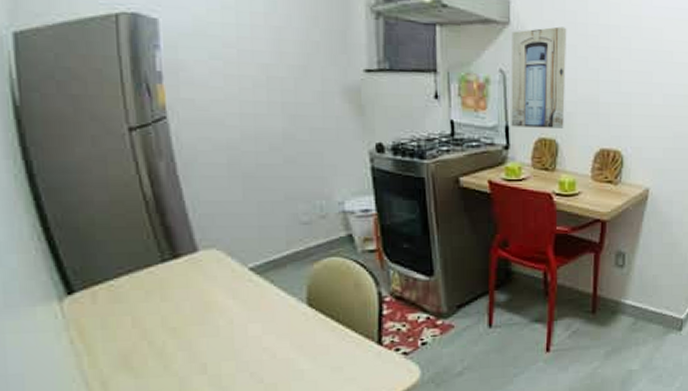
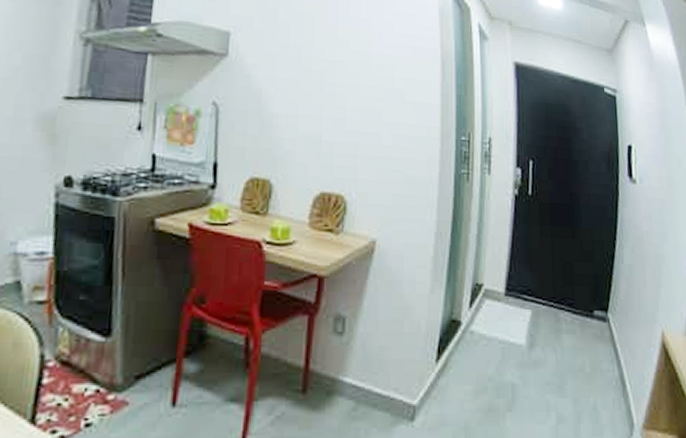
wall art: present [511,26,567,128] -> none [220,60,290,168]

